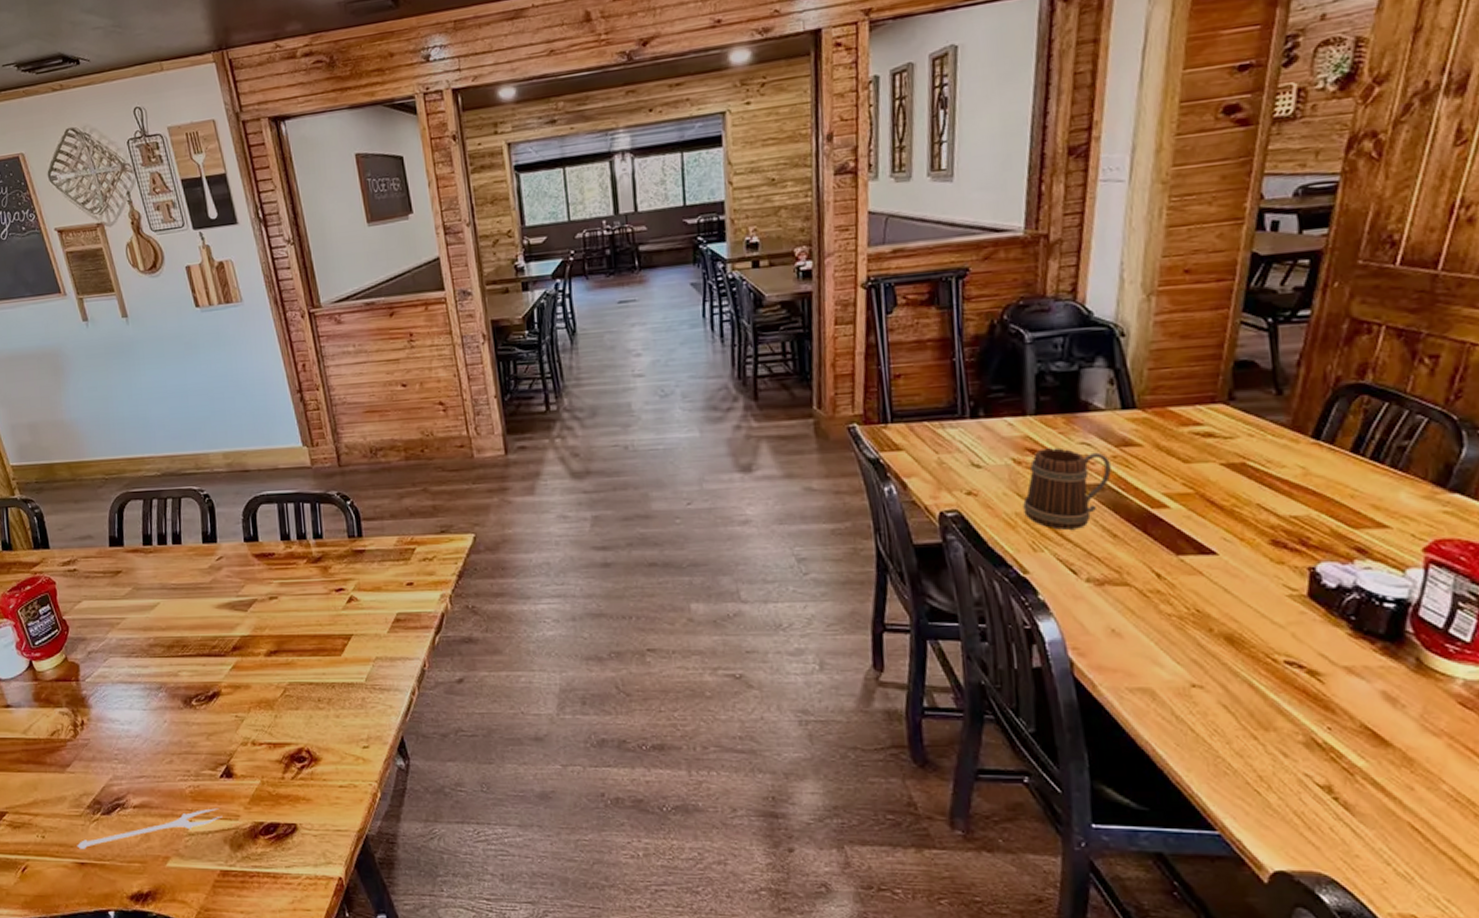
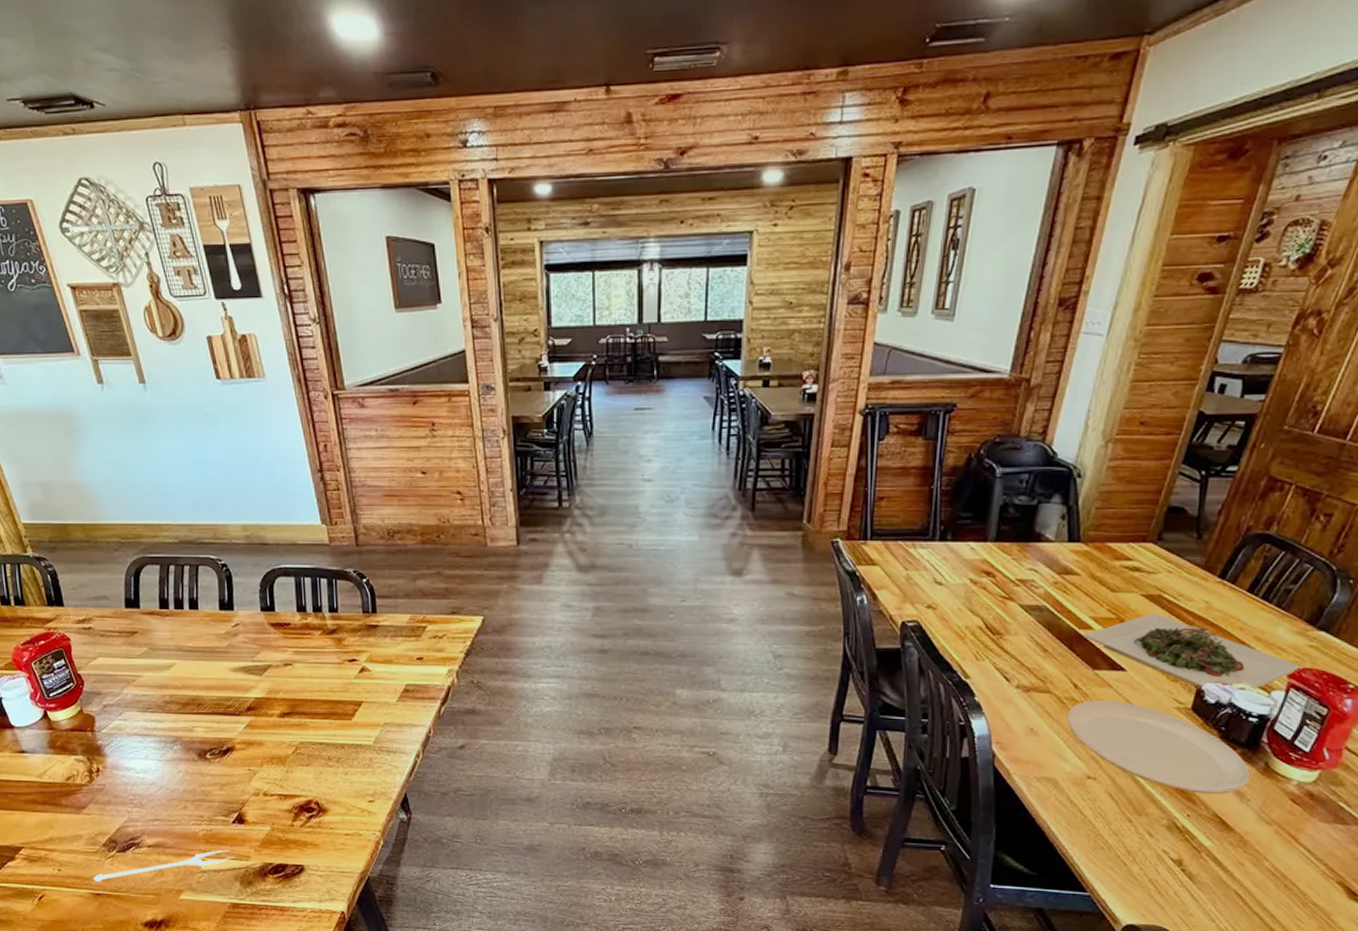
beer mug: present [1023,447,1111,530] -> none [973,572,1051,643]
plate: none [1153,590,1401,700] -> present [1066,700,1251,794]
salad: none [1157,483,1441,573] -> present [1083,612,1304,691]

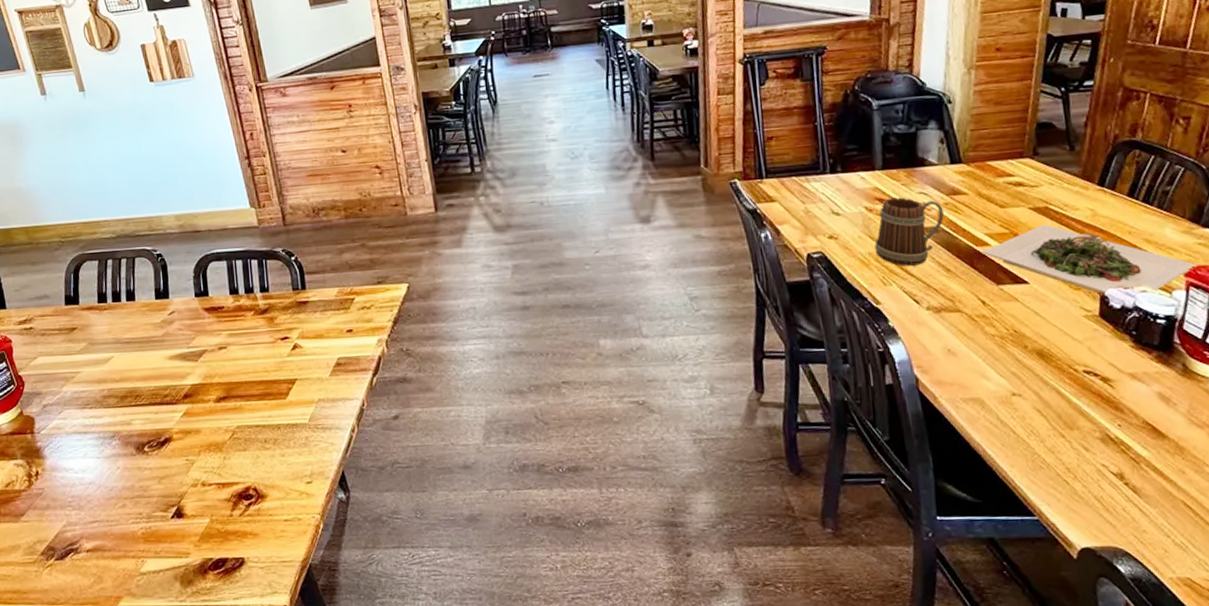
fork: present [92,849,234,882] -> none [30,547,174,595]
beer mug: none [973,572,1051,643] -> present [874,197,944,266]
plate: present [1066,700,1251,794] -> none [980,314,1172,401]

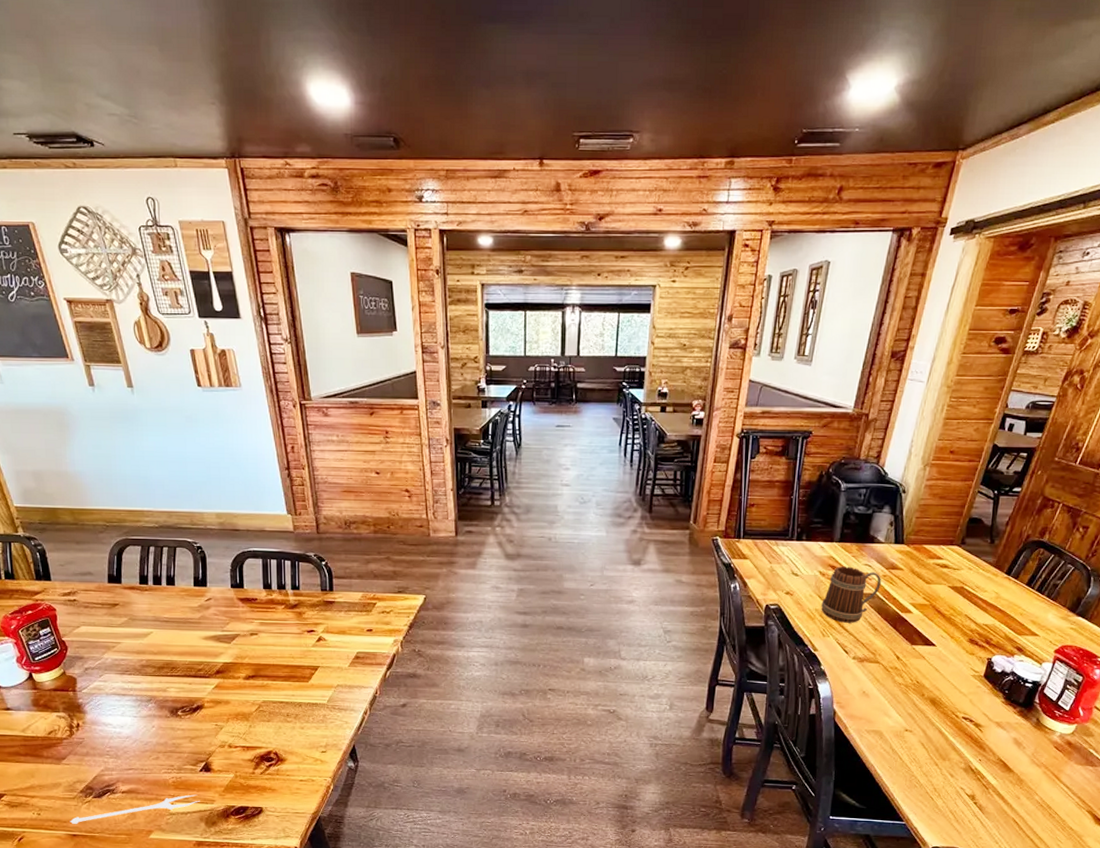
fork: none [30,547,174,595] -> present [69,794,200,824]
salad: present [981,224,1198,297] -> none [904,600,1066,663]

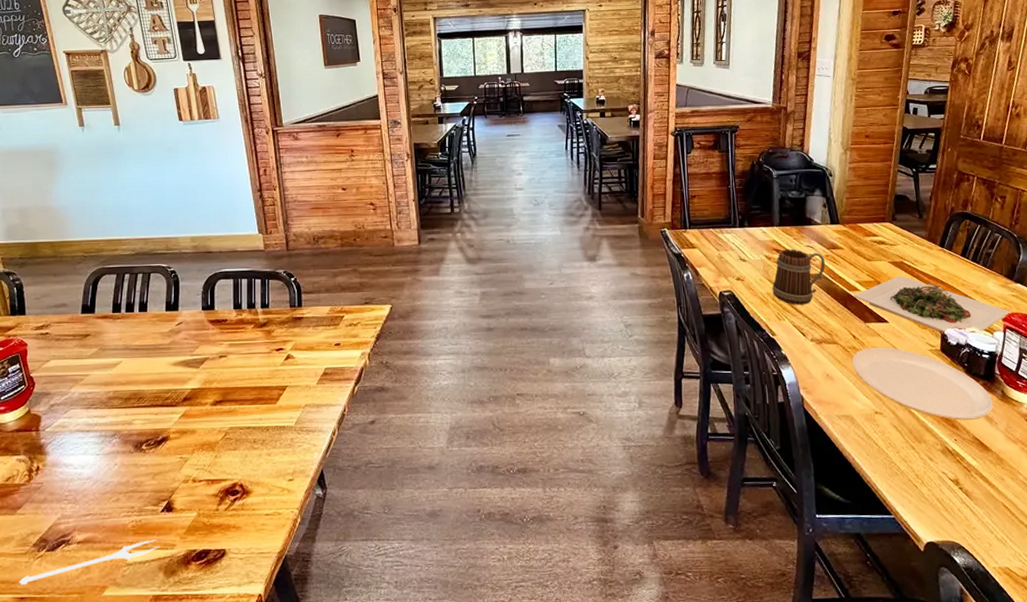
plate: none [890,669,1026,743] -> present [851,347,994,420]
salad: none [904,600,1066,663] -> present [853,275,1012,335]

